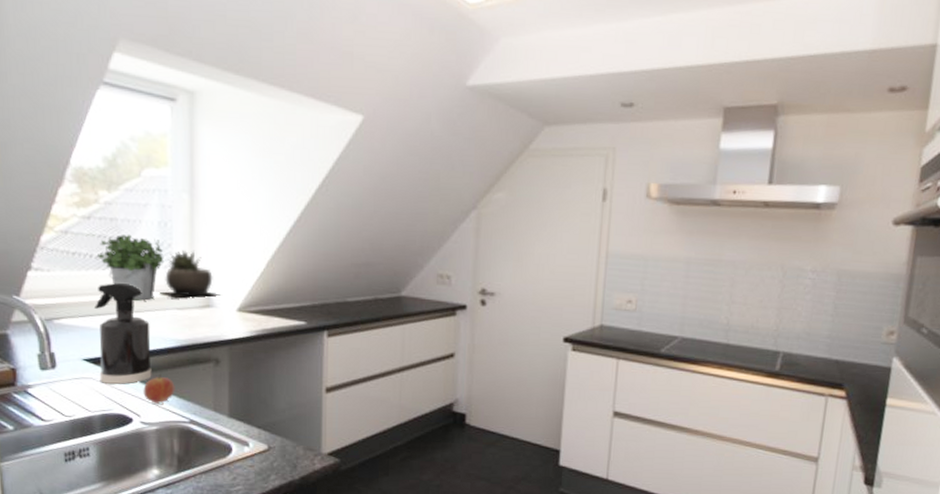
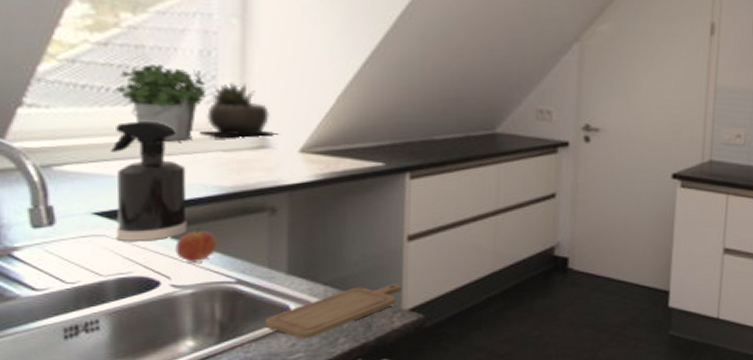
chopping board: none [211,430,321,475] -> present [264,284,402,340]

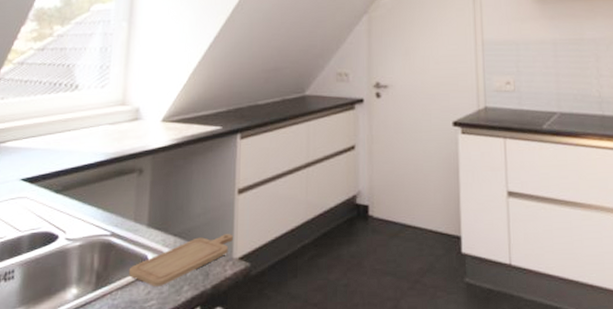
spray bottle: present [109,120,187,241] -> none [33,104,84,202]
potted plant: present [115,64,207,142] -> none [45,61,102,119]
fruit: present [175,227,218,263] -> none [71,187,101,218]
succulent plant: present [196,82,277,139] -> none [93,69,146,115]

